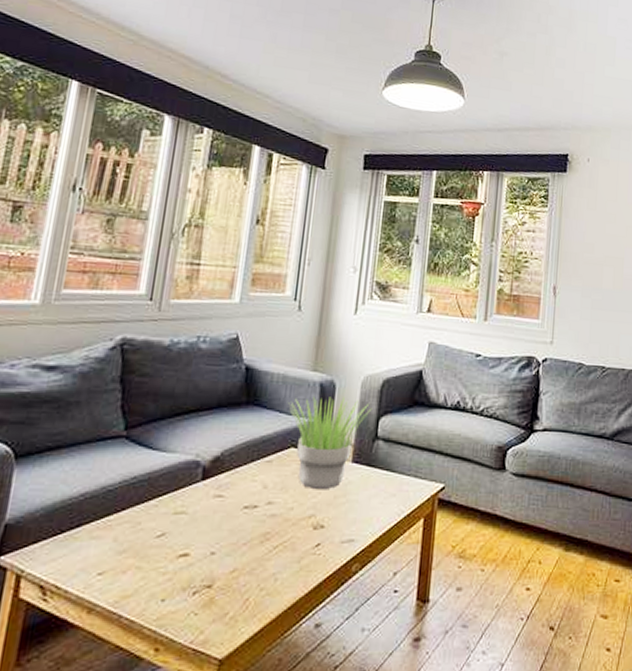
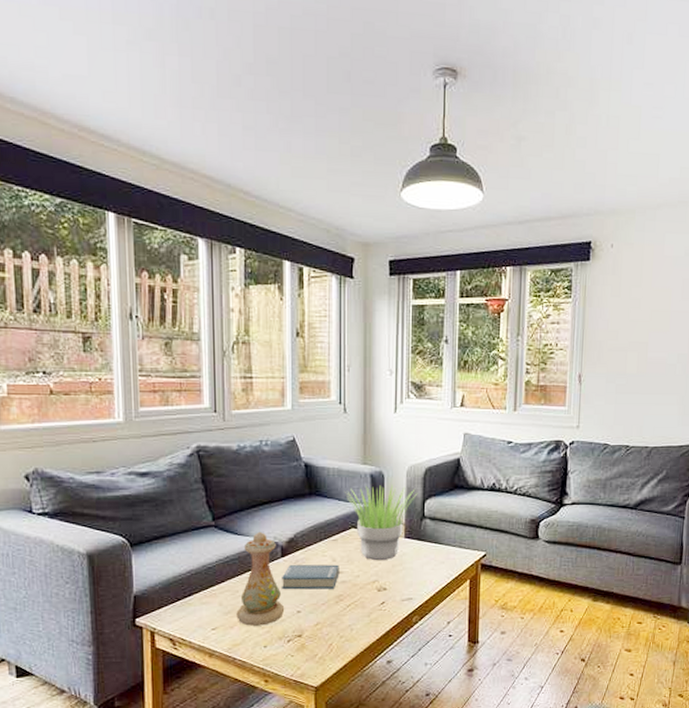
vase: none [132,446,198,571] -> present [236,531,285,626]
hardback book: none [196,489,271,524] -> present [282,564,339,590]

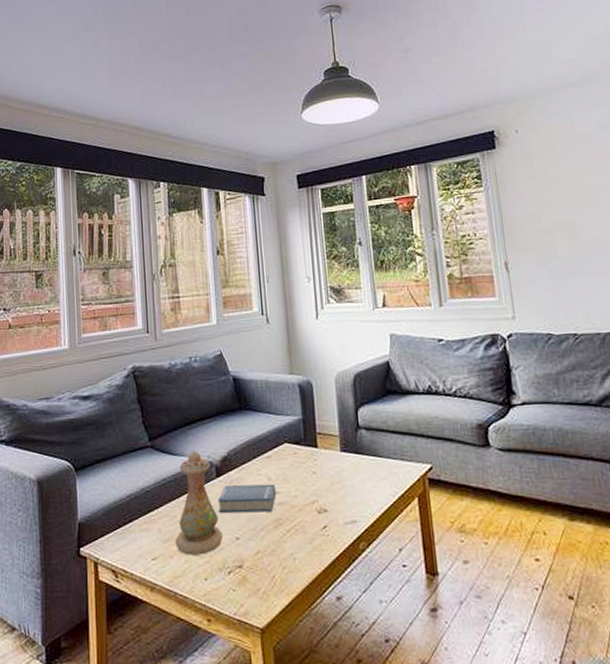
potted plant: present [345,485,417,561] -> none [275,394,348,479]

